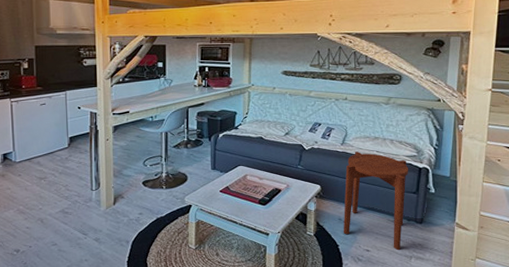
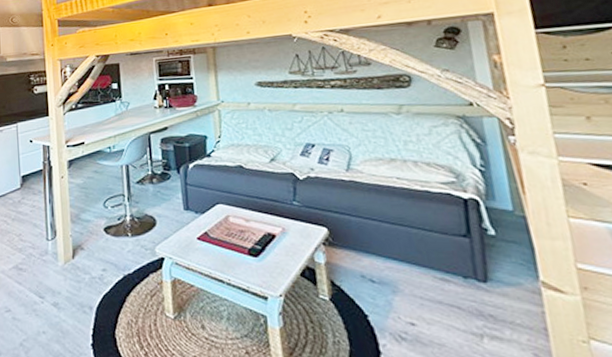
side table: present [343,151,409,251] -> none [358,179,463,325]

